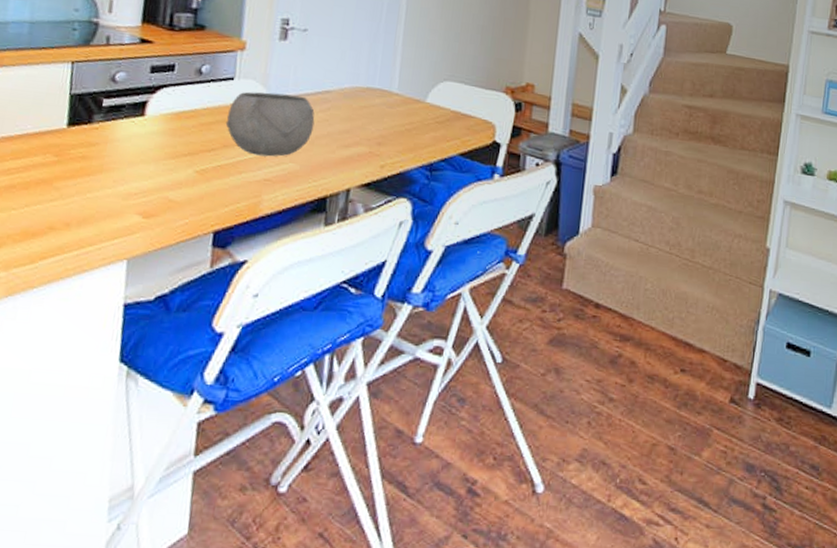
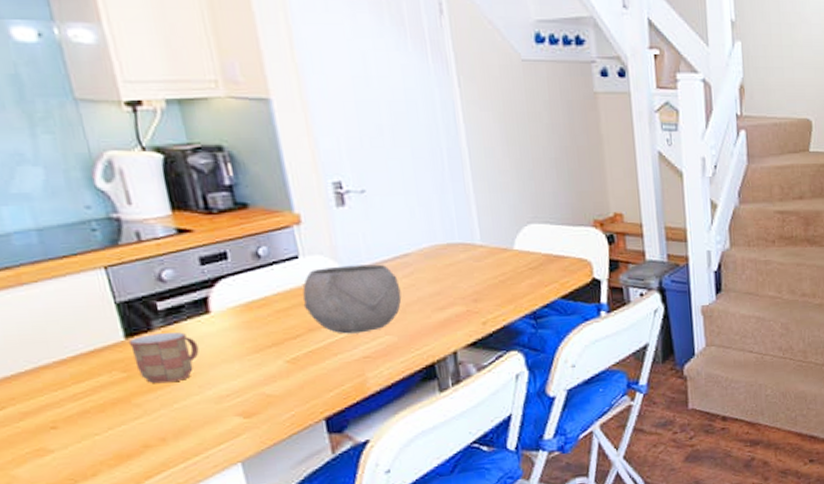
mug: none [68,126,126,173] -> present [128,332,199,384]

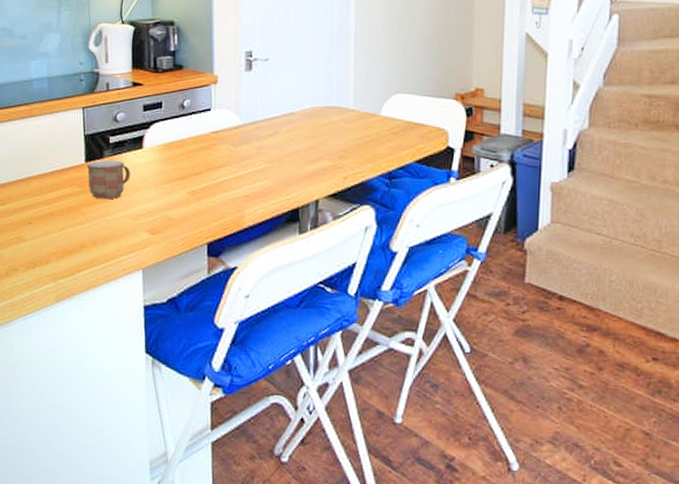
bowl: present [302,264,402,334] -> none [208,119,282,176]

